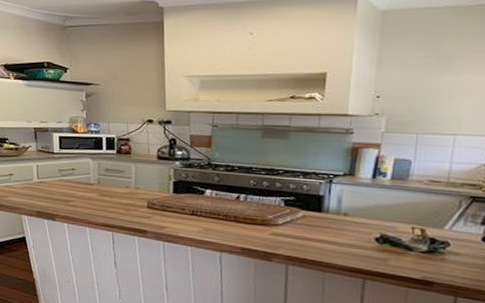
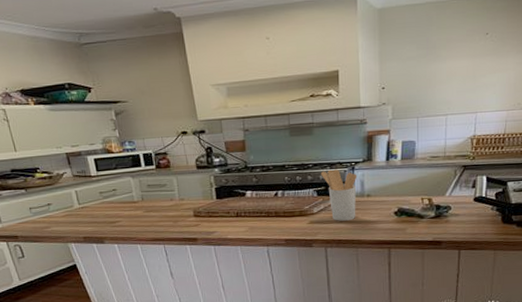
utensil holder: none [291,179,335,239] -> present [320,169,358,221]

